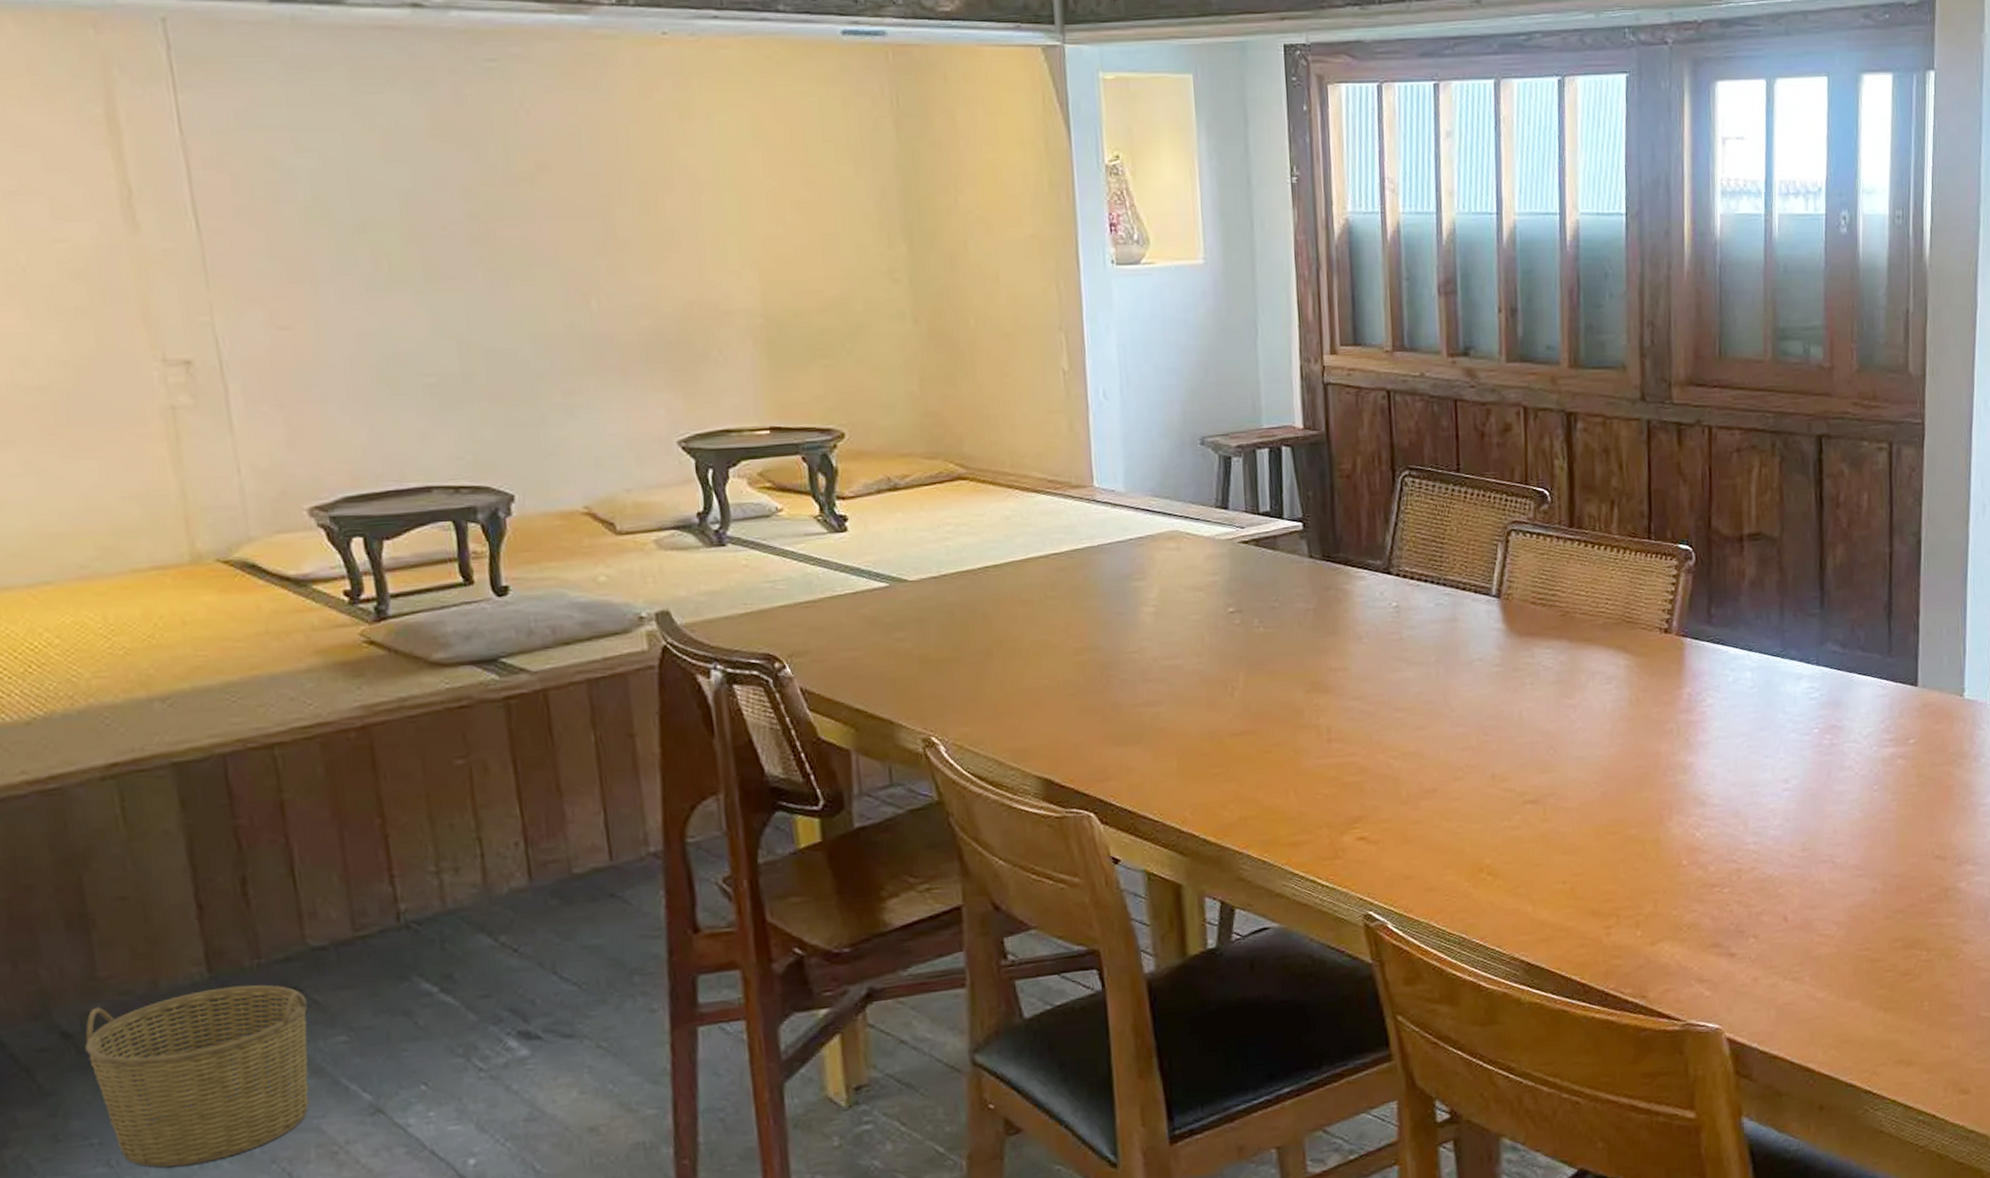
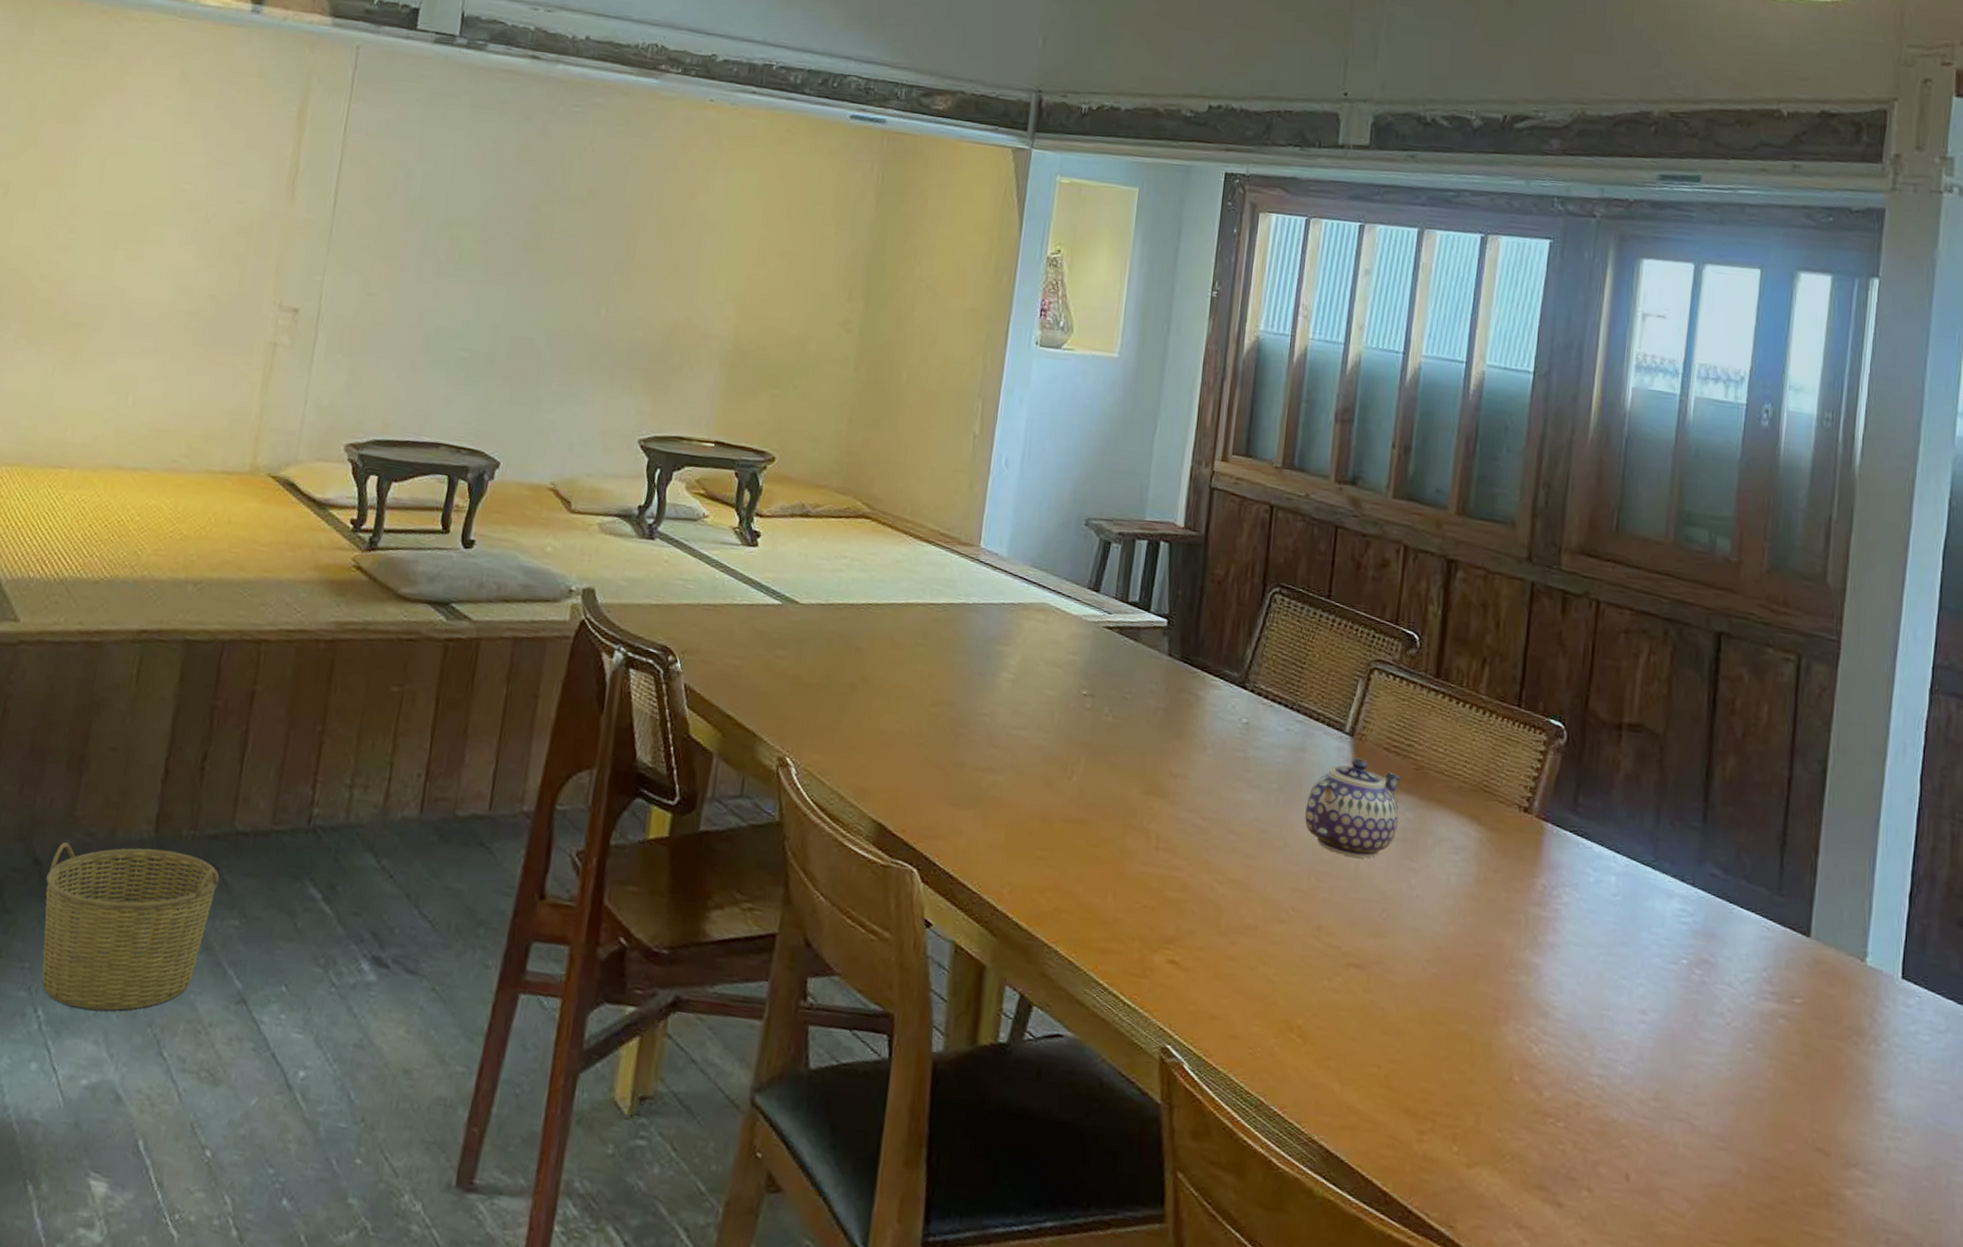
teapot: none [1465,616,1553,708] -> present [1305,758,1402,859]

